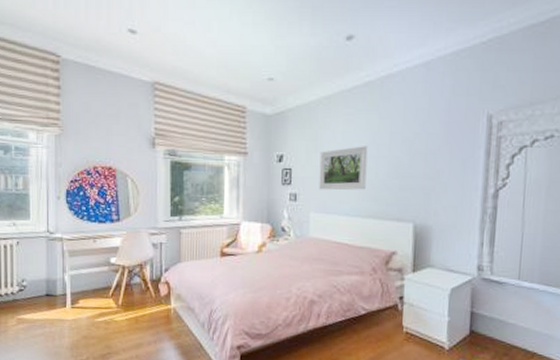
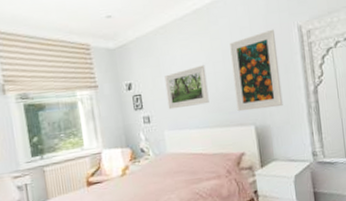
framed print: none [396,115,458,207] -> present [229,29,283,112]

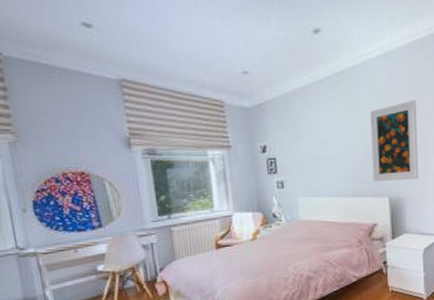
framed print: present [164,65,209,110] -> none [301,132,345,176]

